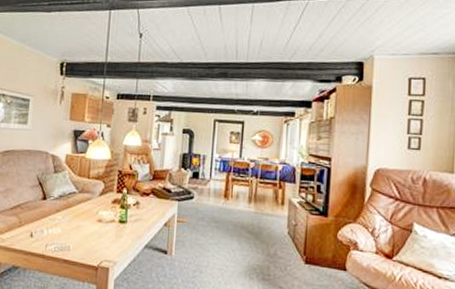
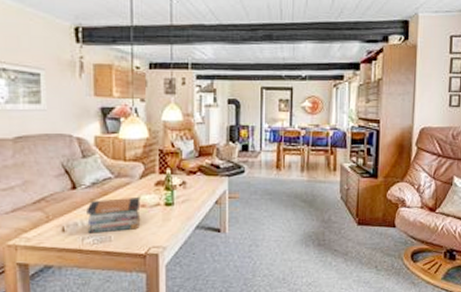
book stack: none [51,211,98,242] -> present [87,198,141,234]

